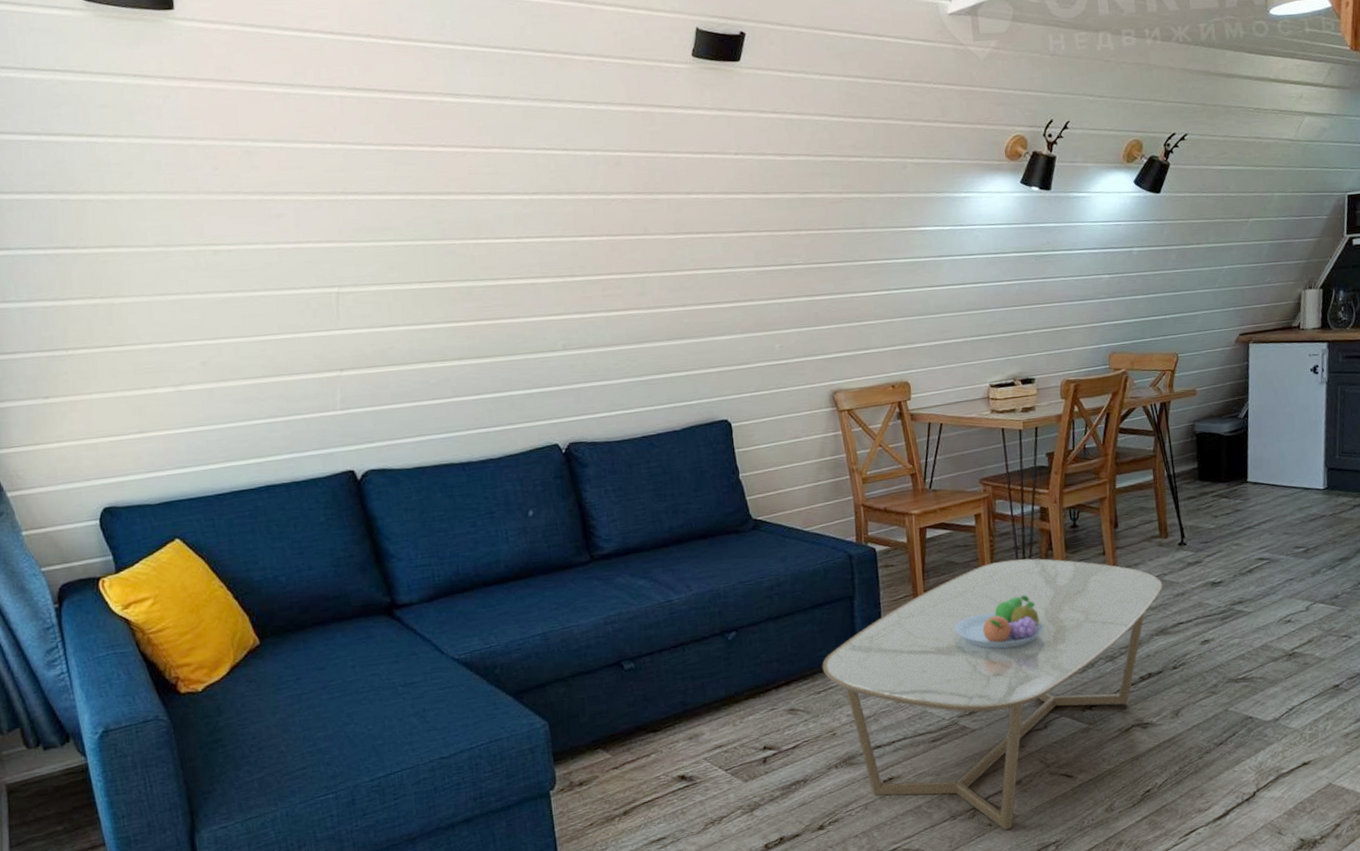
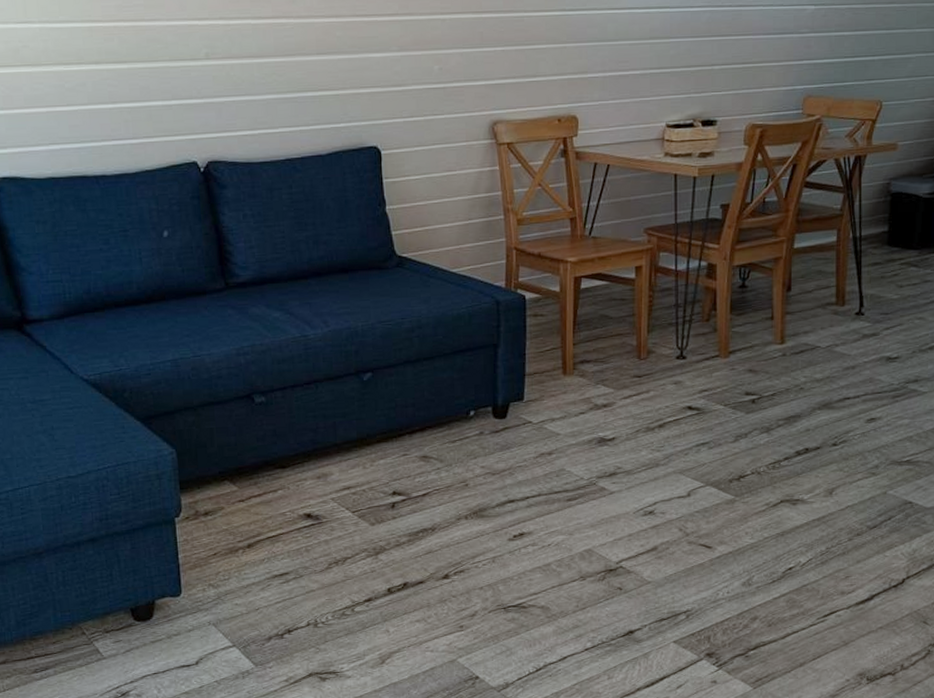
coffee table: present [822,558,1163,830] -> none [459,317,833,595]
fruit bowl: present [954,595,1045,649] -> none [602,357,699,411]

